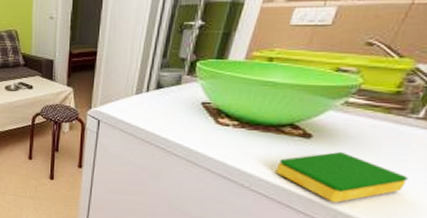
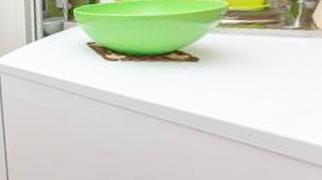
dish sponge: present [275,152,409,202] -> none [174,70,310,120]

